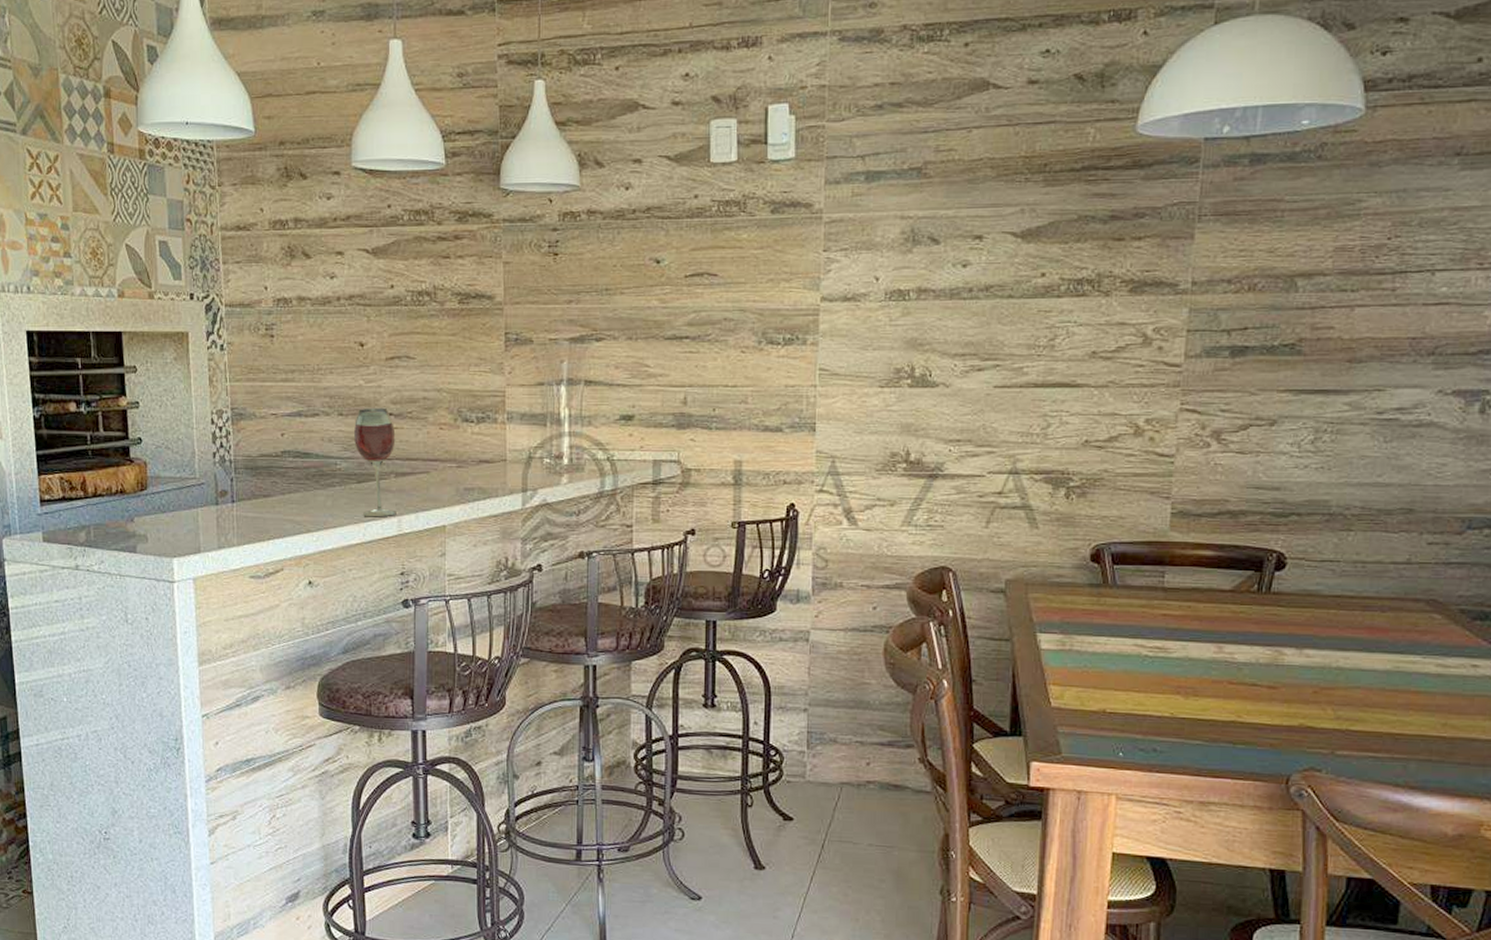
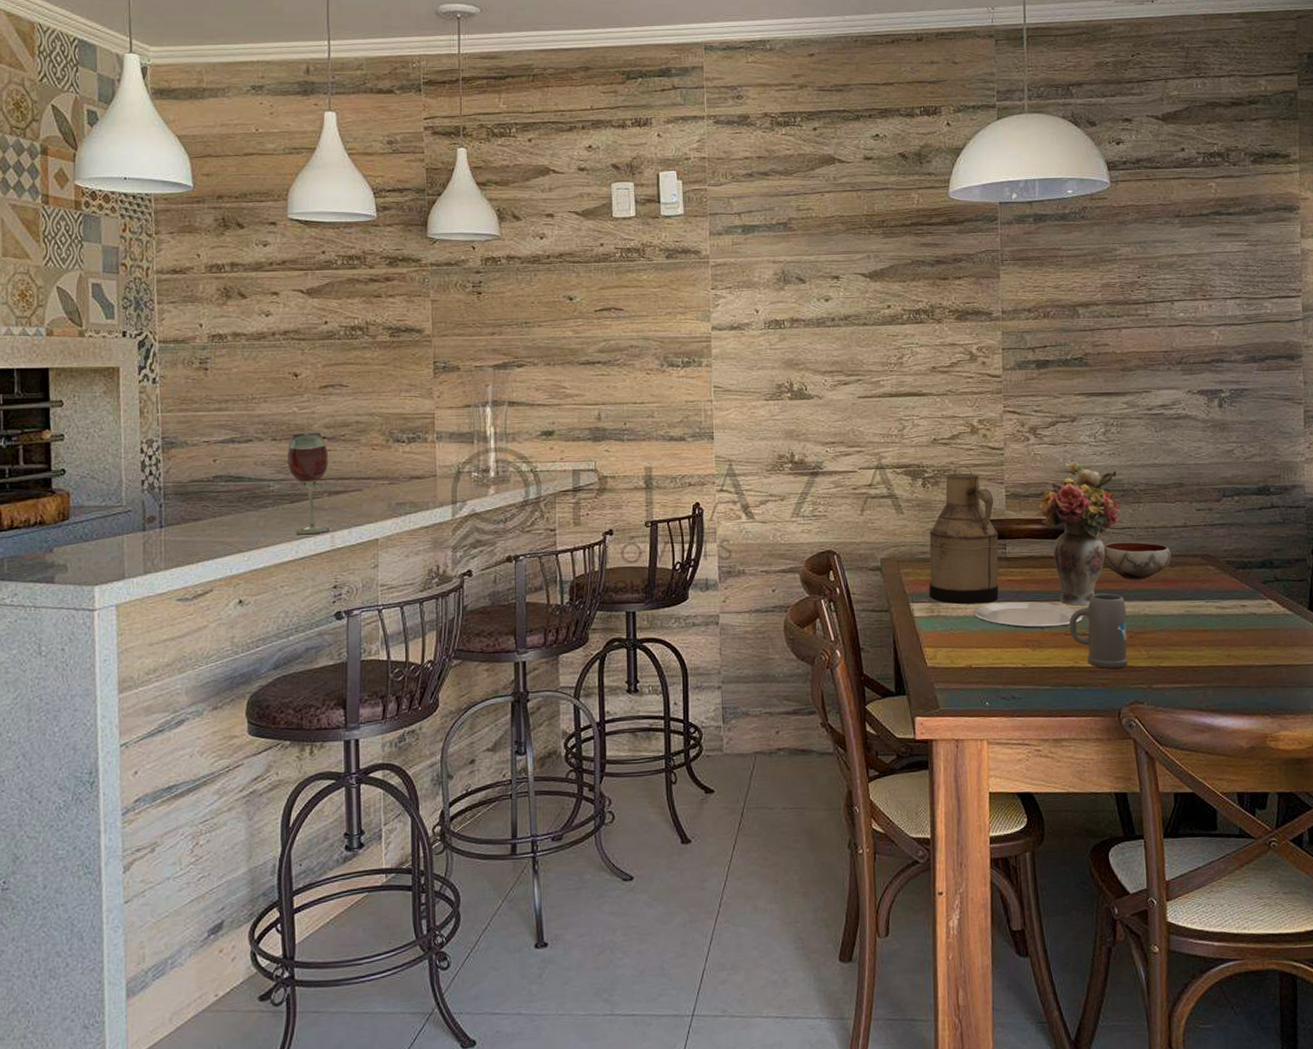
milk can: none [1062,474,1157,640] -> present [929,465,999,605]
plate: none [1114,639,1256,674] -> present [973,601,1084,629]
flower arrangement: none [1208,472,1323,651] -> present [1036,459,1120,606]
beer mug: none [1235,638,1314,728] -> present [1069,593,1128,669]
bowl: none [1290,577,1385,625] -> present [1103,541,1172,580]

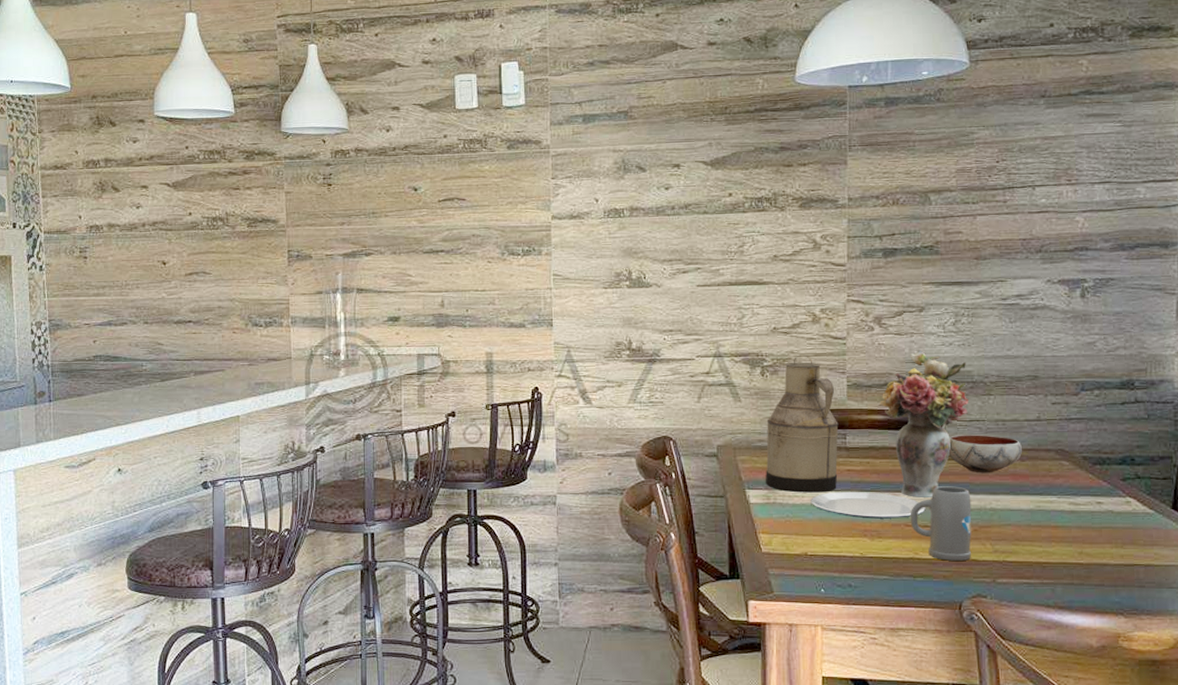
wineglass: present [287,432,330,535] -> none [157,316,196,411]

